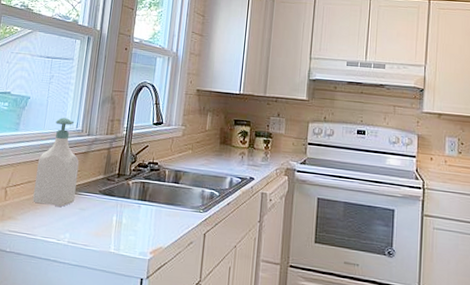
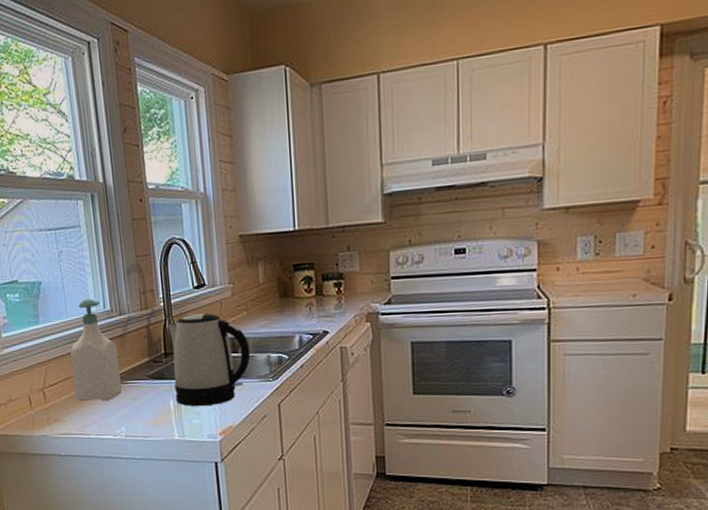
kettle: none [119,145,189,227] -> present [168,313,251,407]

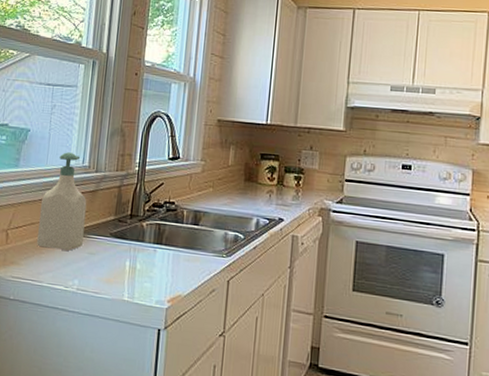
kettle: present [168,313,251,407] -> none [132,182,211,273]

